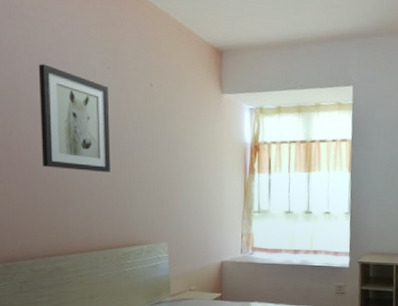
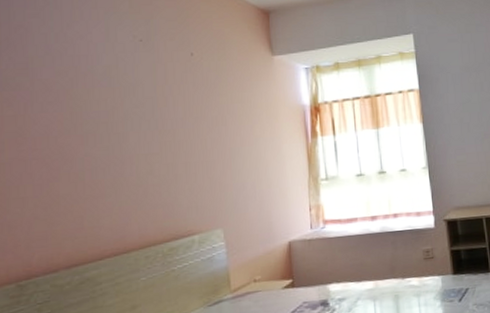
wall art: present [38,64,111,172] -> none [56,44,149,160]

